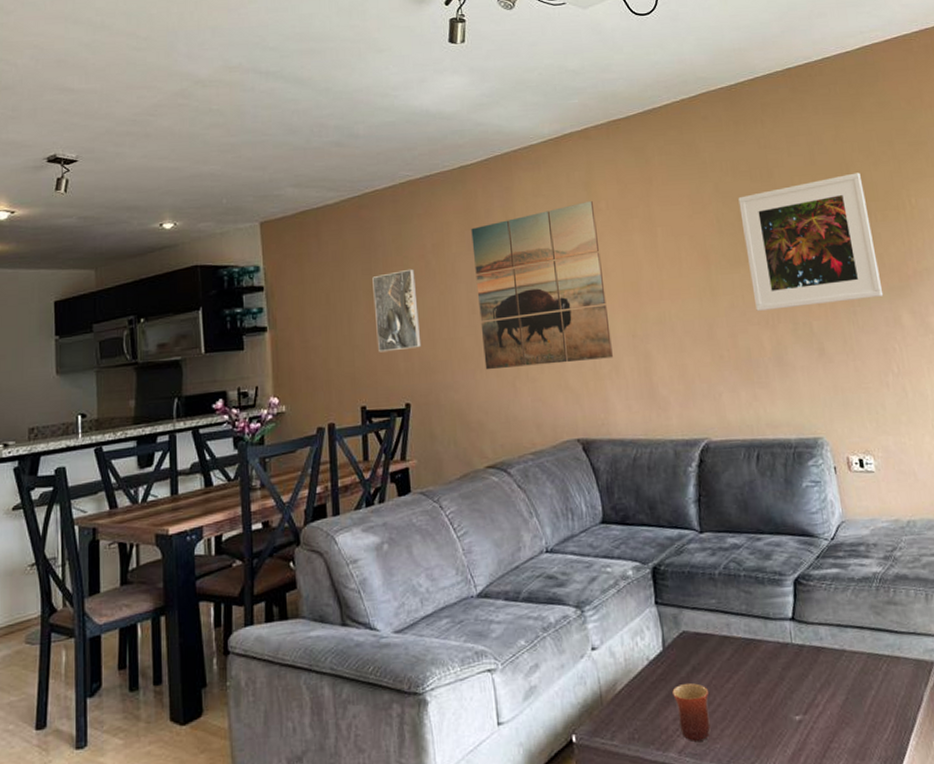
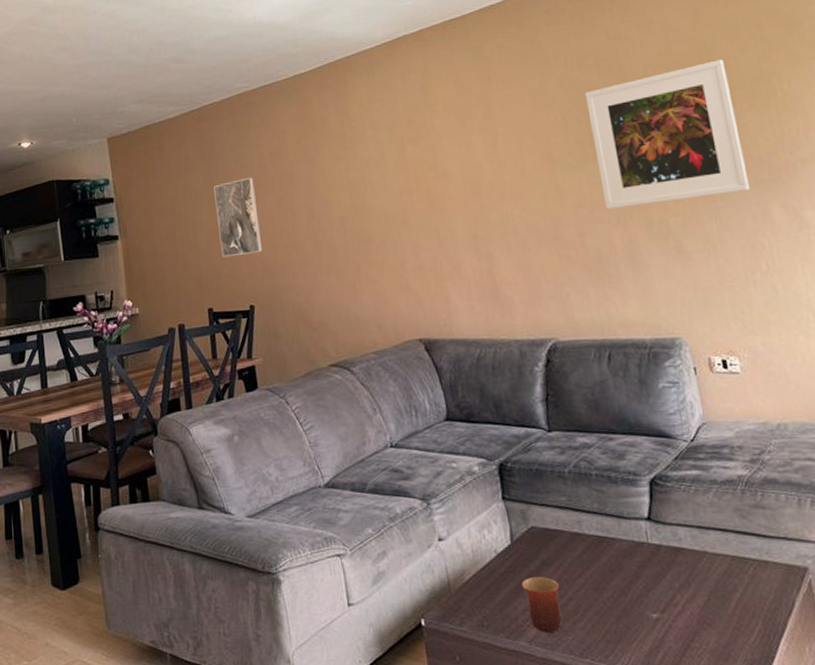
wall art: present [471,201,613,370] -> none [307,103,454,273]

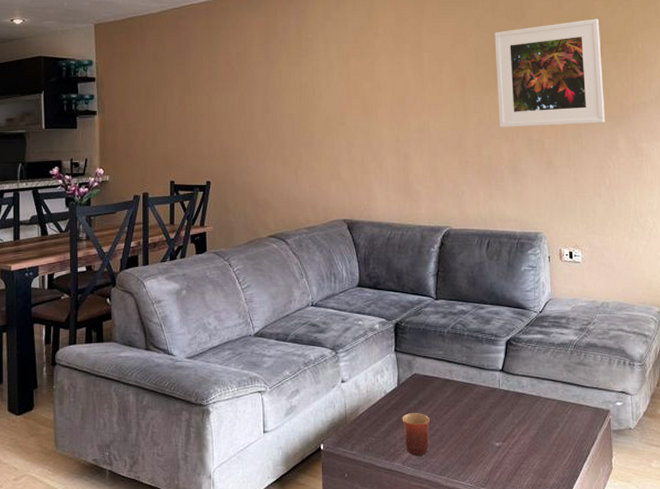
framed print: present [214,177,263,258] -> none [185,72,223,139]

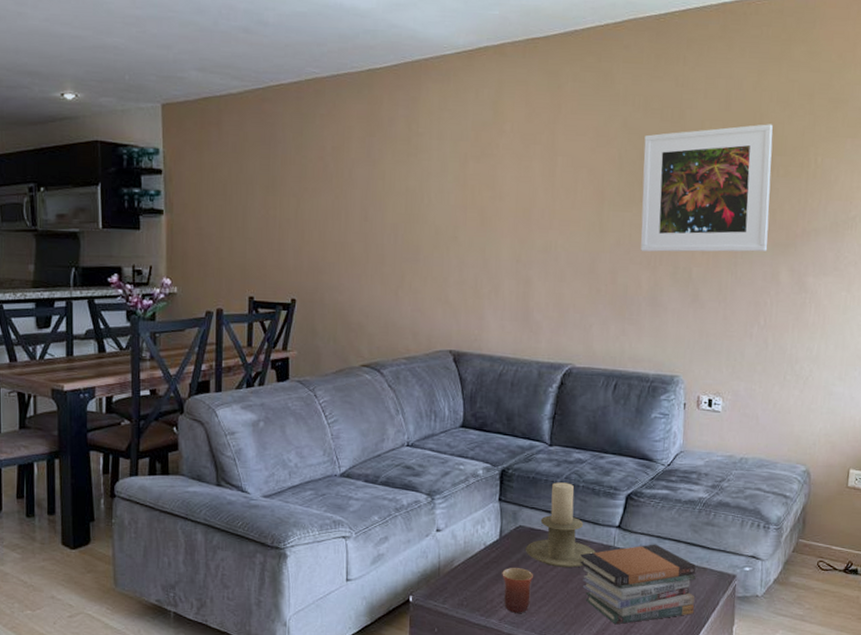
candle holder: none [420,332,484,410] -> present [525,482,596,568]
book stack: none [470,384,576,462] -> present [580,544,696,625]

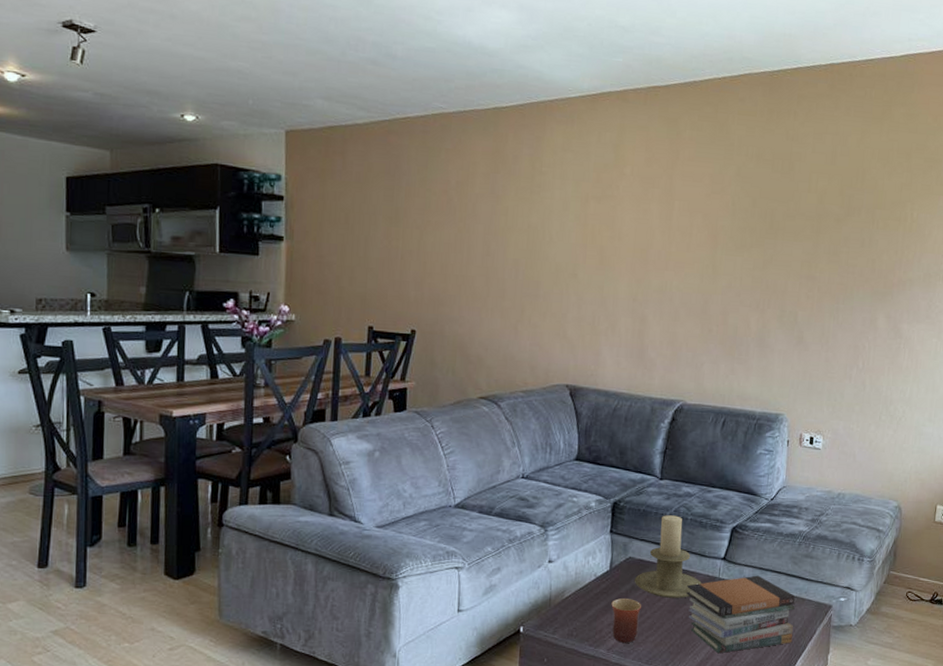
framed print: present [641,124,773,252] -> none [750,179,874,299]

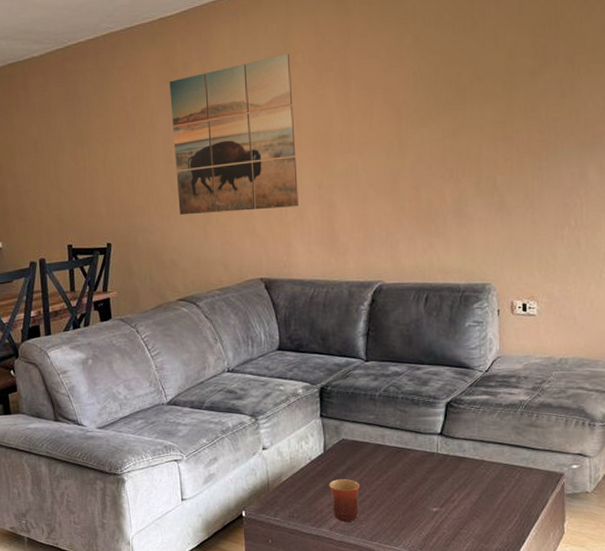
wall art: none [491,164,619,317] -> present [169,54,298,216]
candle holder: present [634,515,702,598] -> none [349,395,420,476]
book stack: present [686,575,795,654] -> none [405,448,524,528]

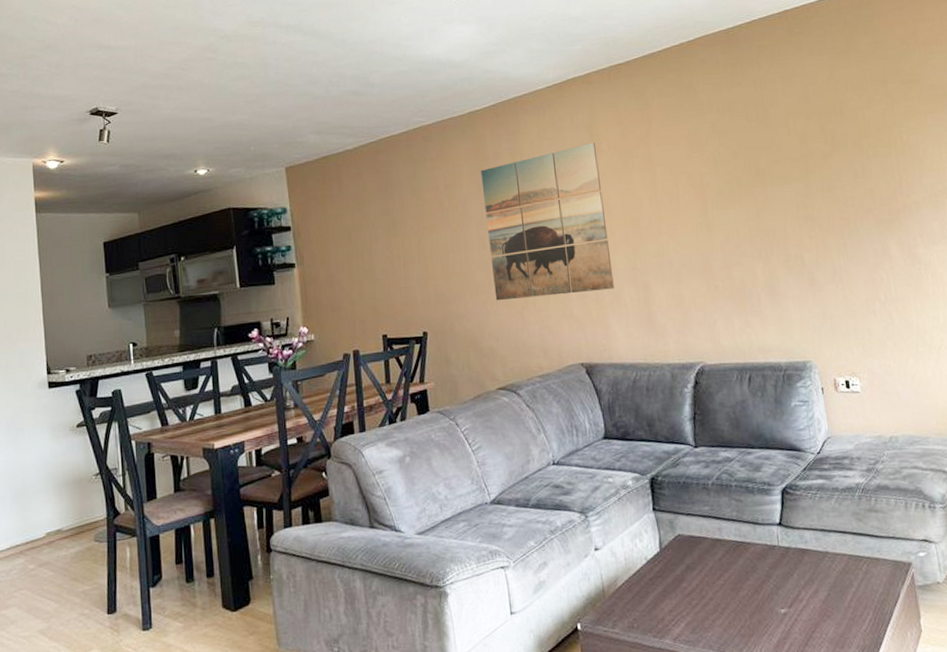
mug: present [329,478,361,522] -> none [668,579,704,631]

